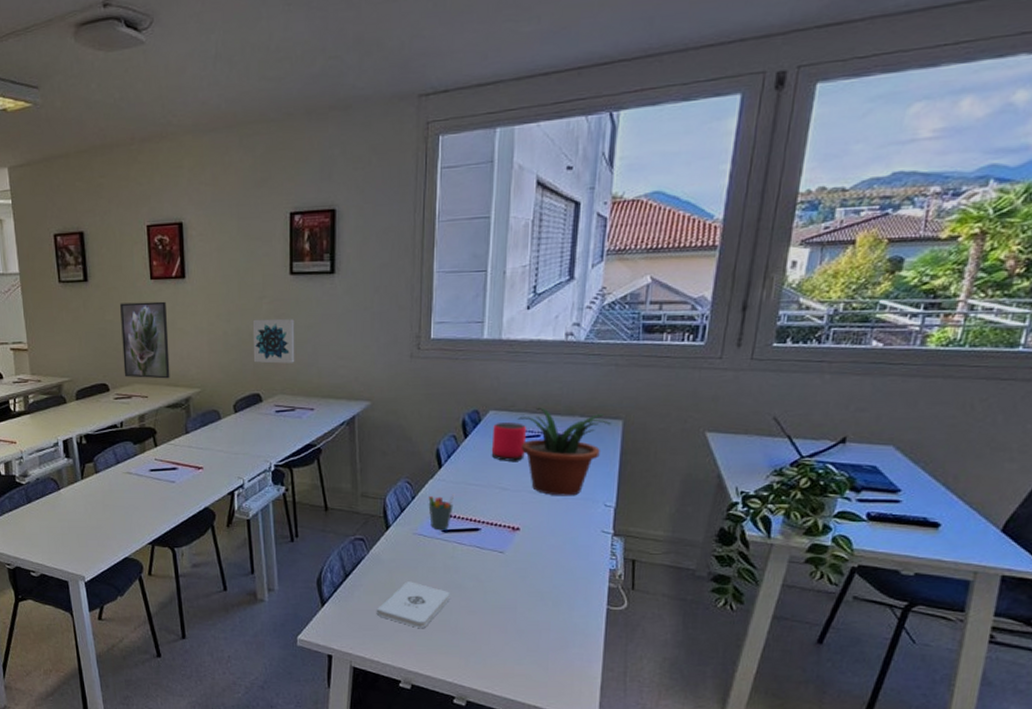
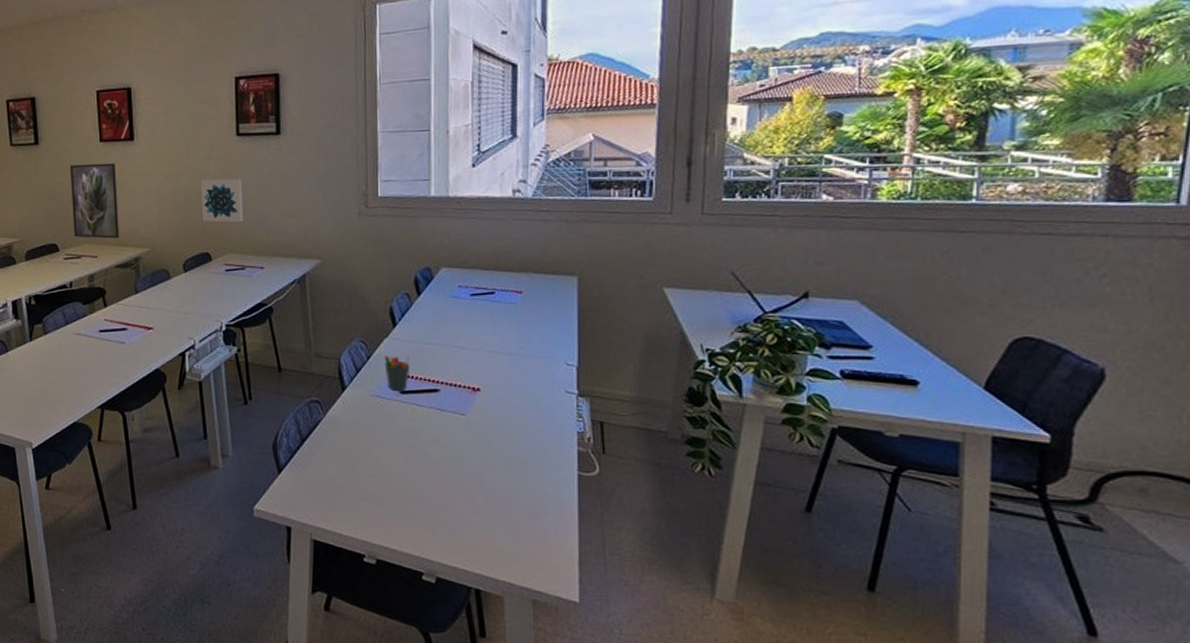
notepad: present [376,581,450,628] -> none [335,446,412,497]
speaker: present [491,423,527,461] -> none [445,280,481,319]
potted plant: present [517,407,612,496] -> none [470,263,567,355]

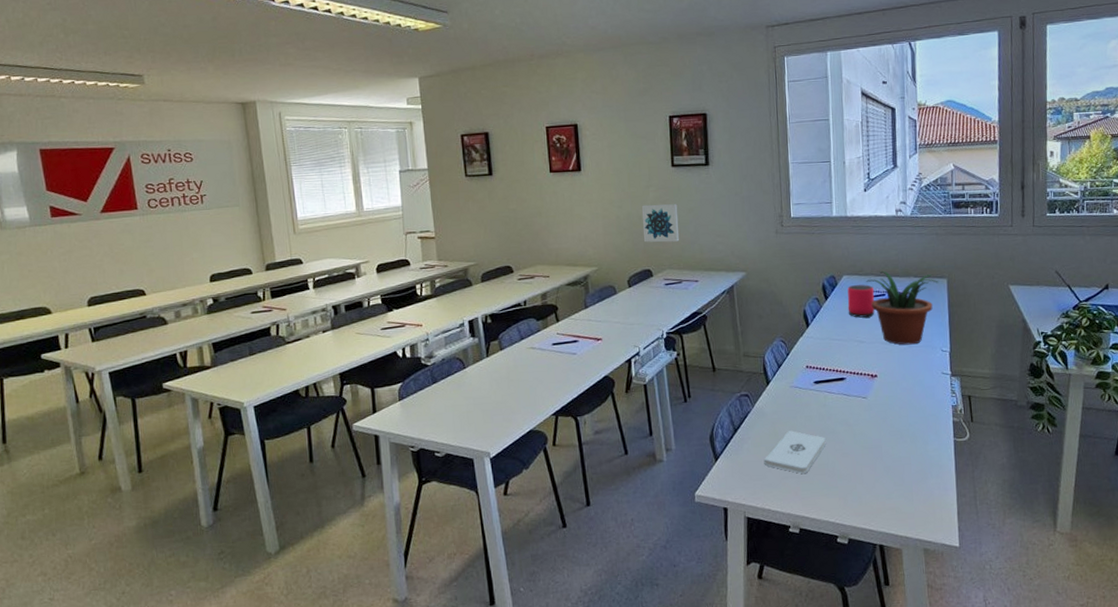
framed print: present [70,162,120,239] -> none [523,191,570,260]
notepad: none [335,446,412,497] -> present [764,431,826,474]
pen holder: present [384,353,412,390] -> none [800,349,822,381]
speaker: none [445,280,481,319] -> present [847,284,875,318]
potted plant: none [470,263,567,355] -> present [866,270,939,345]

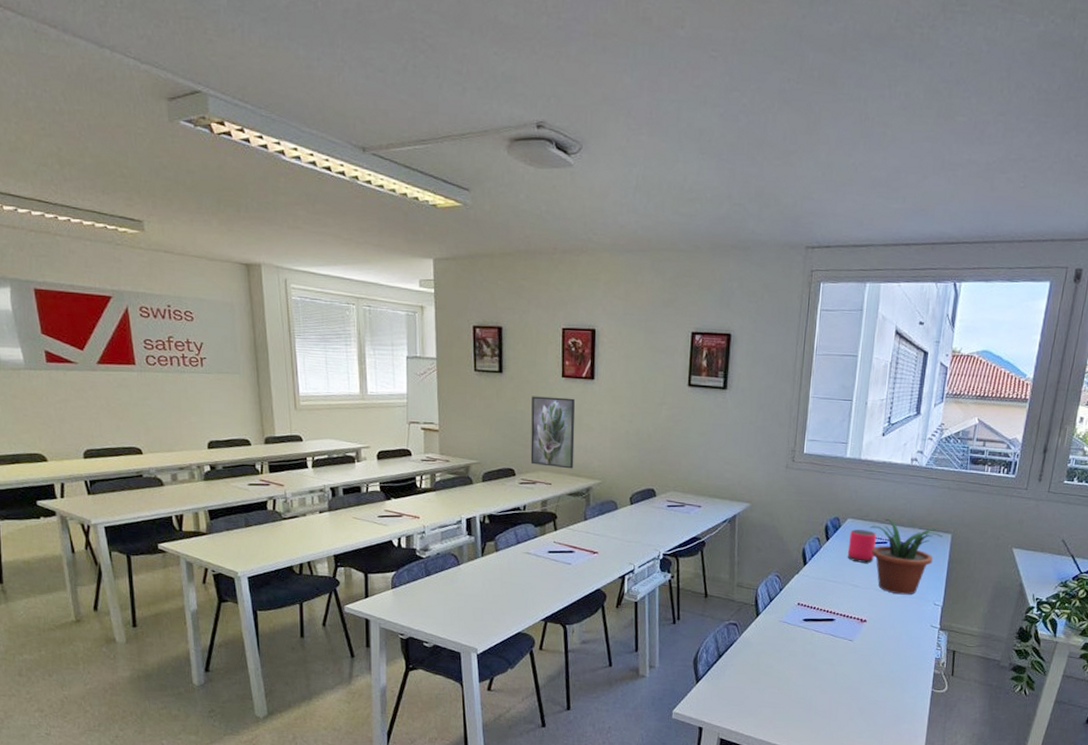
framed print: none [523,191,570,260] -> present [530,396,575,469]
wall art: present [641,204,680,243] -> none [650,422,690,464]
notepad: present [764,431,826,474] -> none [743,663,807,705]

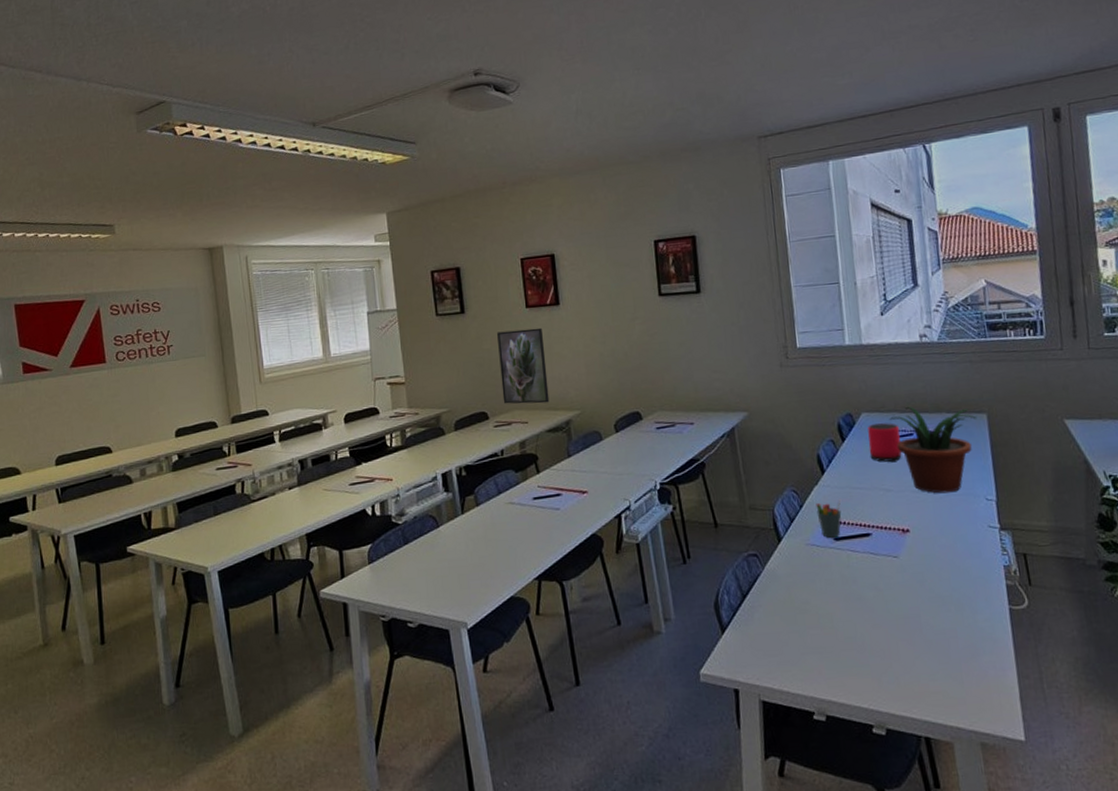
pen holder: none [793,588,816,619] -> present [816,499,842,538]

